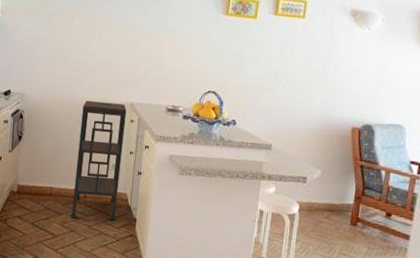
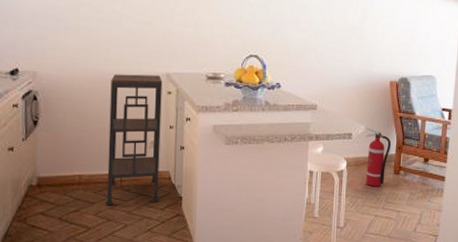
fire extinguisher: none [319,173,349,236] -> present [365,127,391,187]

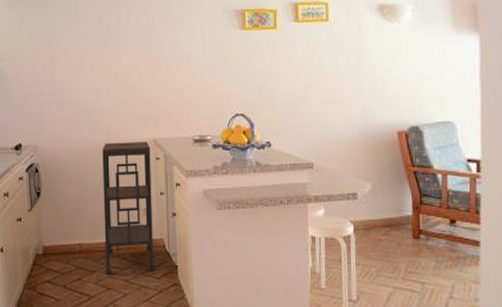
fire extinguisher: present [365,127,391,187] -> none [373,185,406,254]

